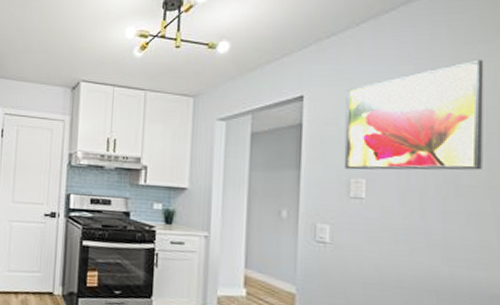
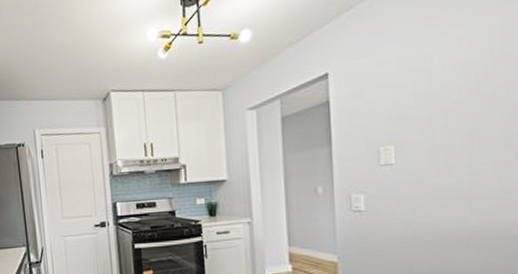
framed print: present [344,59,484,171] -> none [369,10,503,139]

